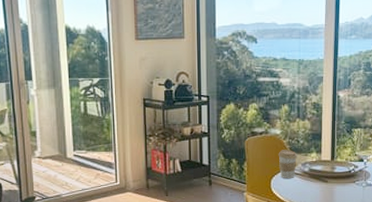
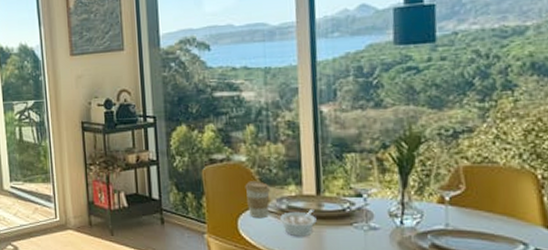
legume: none [303,172,330,193] -> present [279,210,317,237]

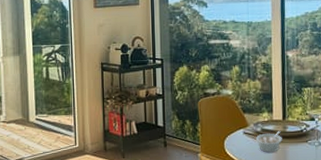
coffee cup: present [245,181,271,219] -> none [230,110,250,140]

